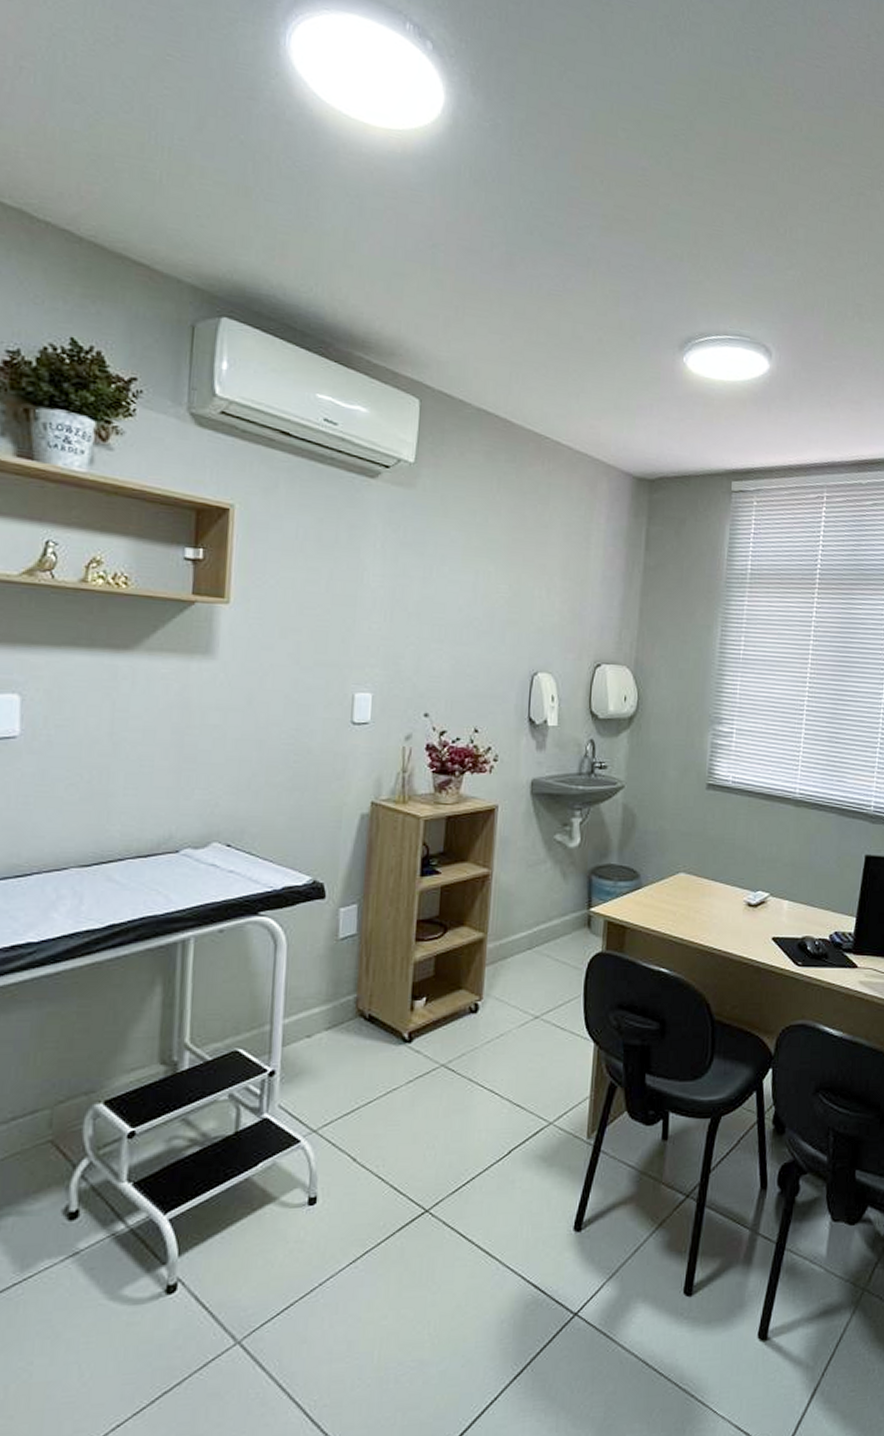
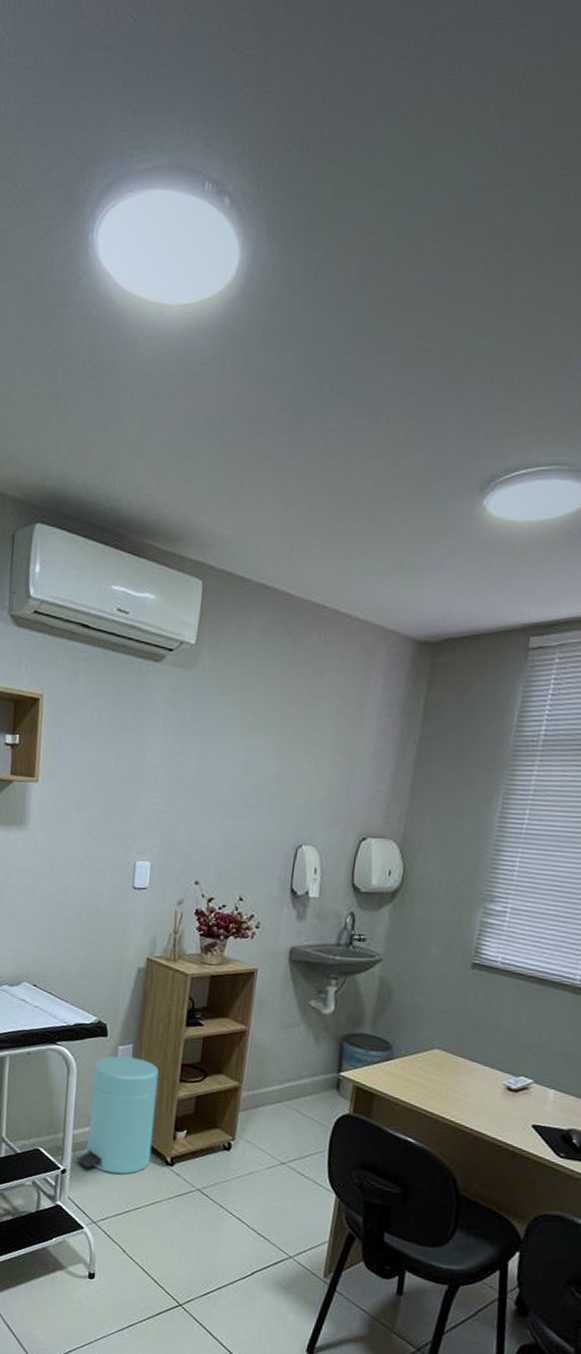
trash can: none [288,919,390,1065] -> present [76,1056,159,1174]

